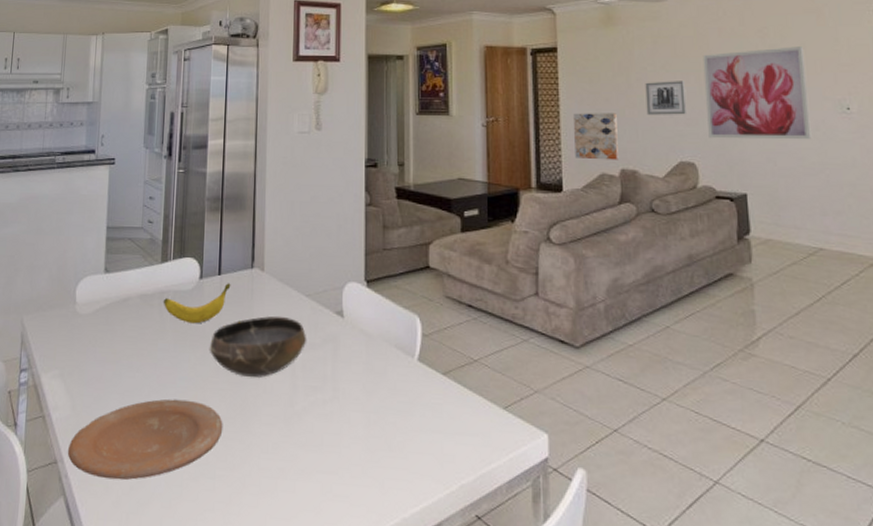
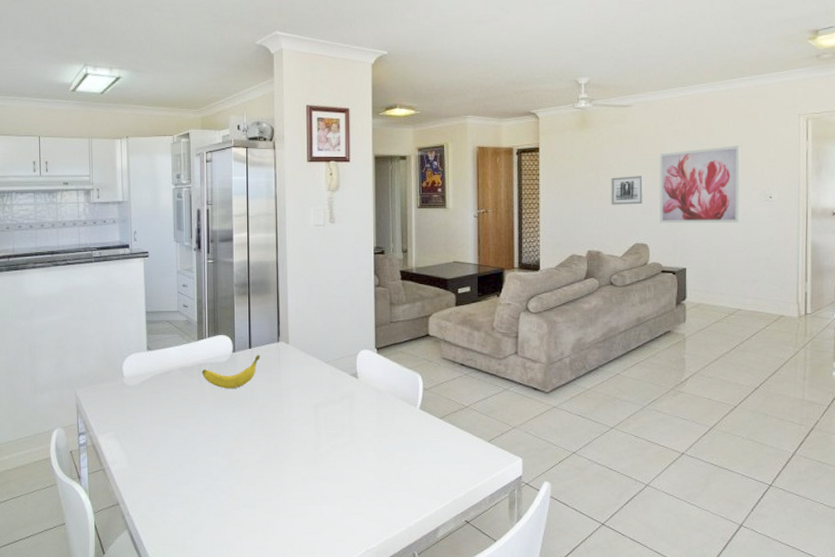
plate: present [67,399,223,480] -> none [127,449,260,514]
bowl: present [209,315,307,378] -> none [244,379,328,430]
wall art: present [574,113,618,160] -> none [551,204,586,244]

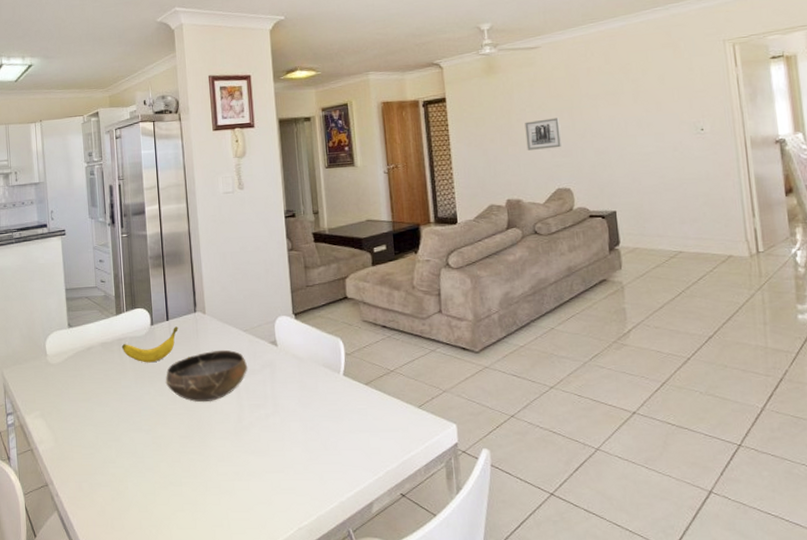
bowl: none [244,379,328,430] -> present [165,349,248,403]
wall art: present [659,146,741,224] -> none [574,78,671,166]

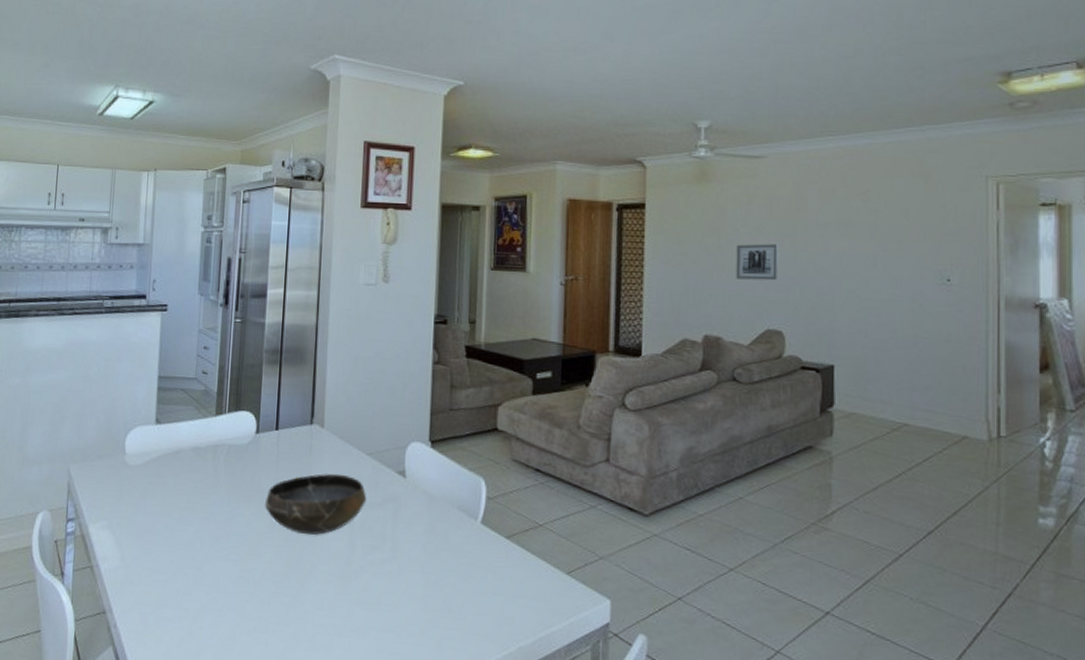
banana: present [121,326,178,363] -> none [217,439,289,479]

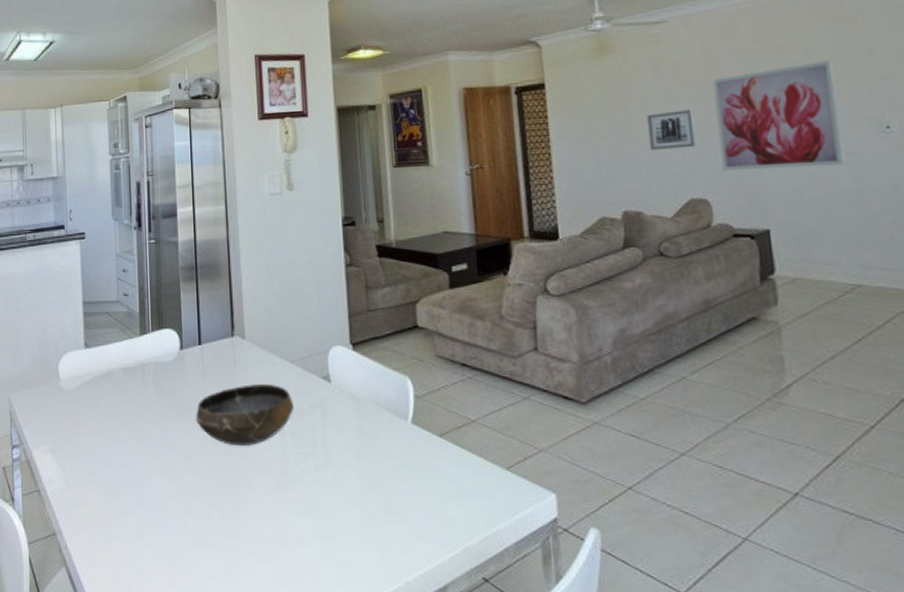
wall art: none [798,212,909,312] -> present [712,61,845,172]

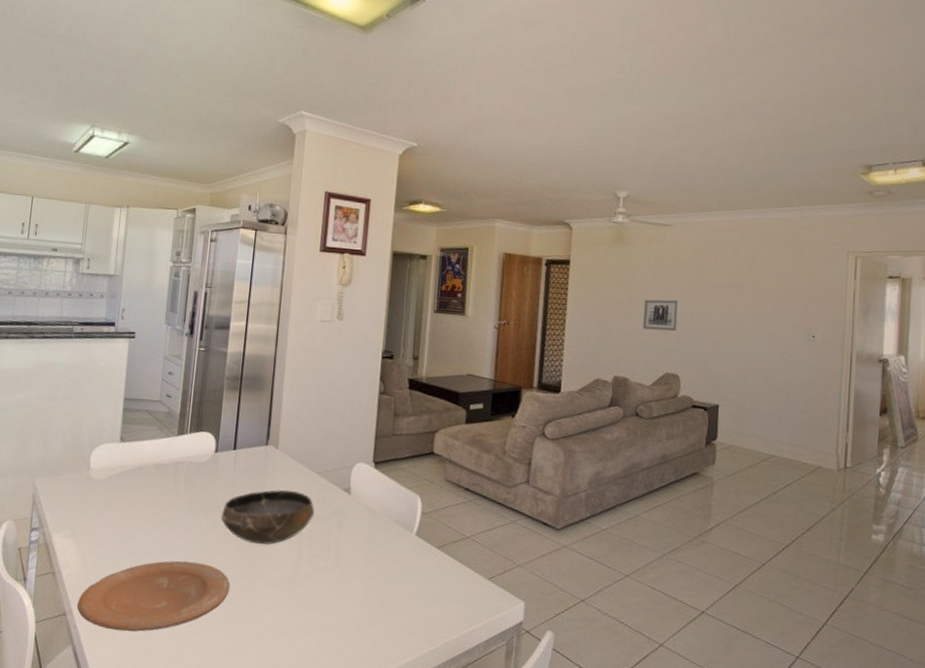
plate: none [64,470,216,550] -> present [76,560,230,632]
wall art: present [712,61,845,172] -> none [693,277,785,362]

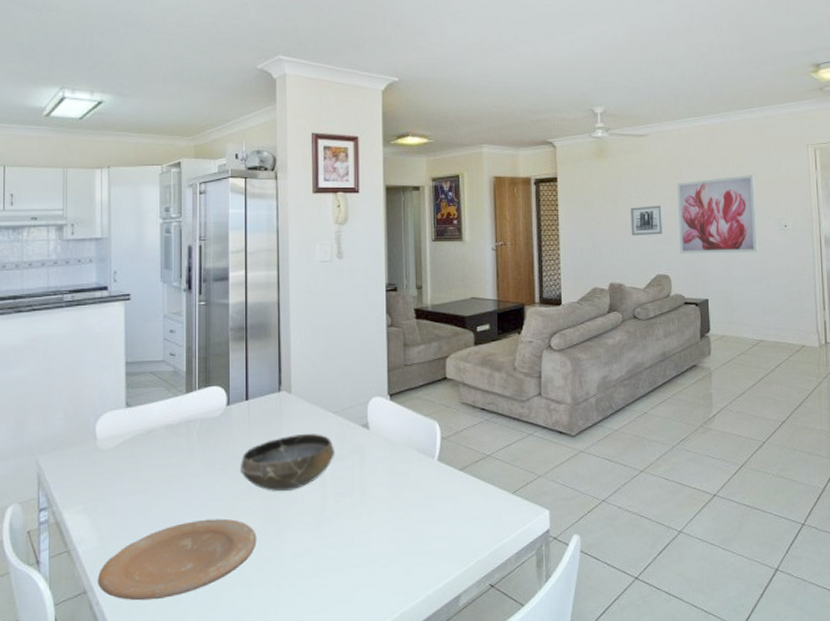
wall art: none [693,277,785,362] -> present [676,175,758,254]

